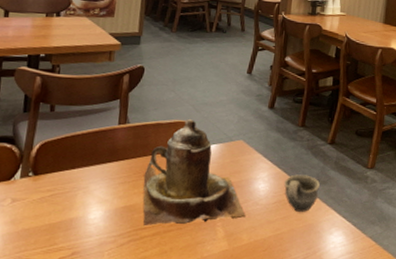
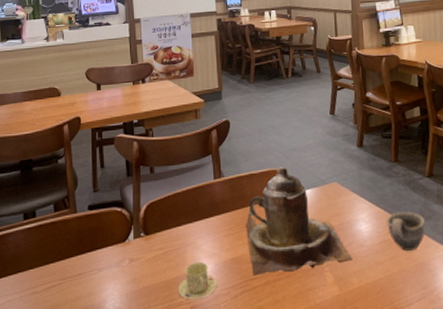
cup and saucer: none [61,207,105,246] -> present [178,261,218,300]

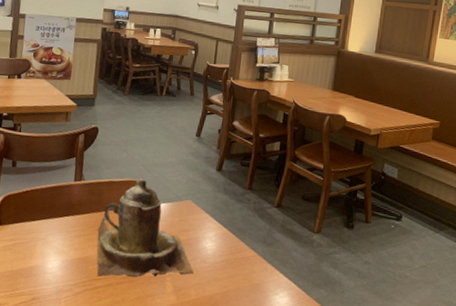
cup and saucer: present [178,261,218,300] -> none [22,256,62,292]
cup: present [386,211,425,251] -> none [230,235,266,272]

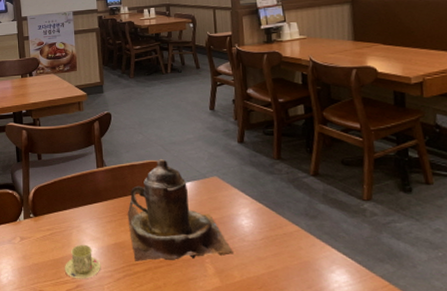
cup and saucer: none [22,256,62,292] -> present [65,244,101,279]

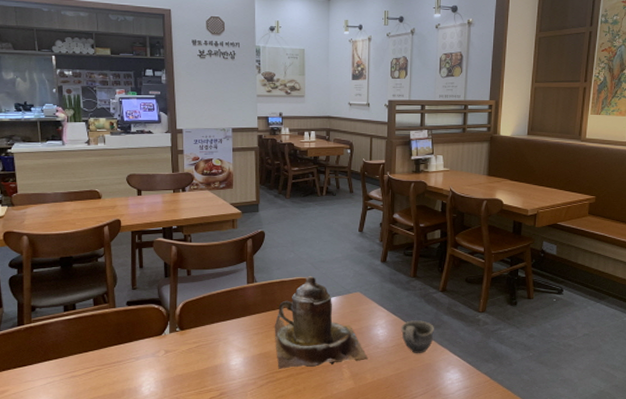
cup and saucer: present [65,244,101,279] -> none [209,355,246,387]
cup: none [268,209,310,249] -> present [400,320,434,353]

